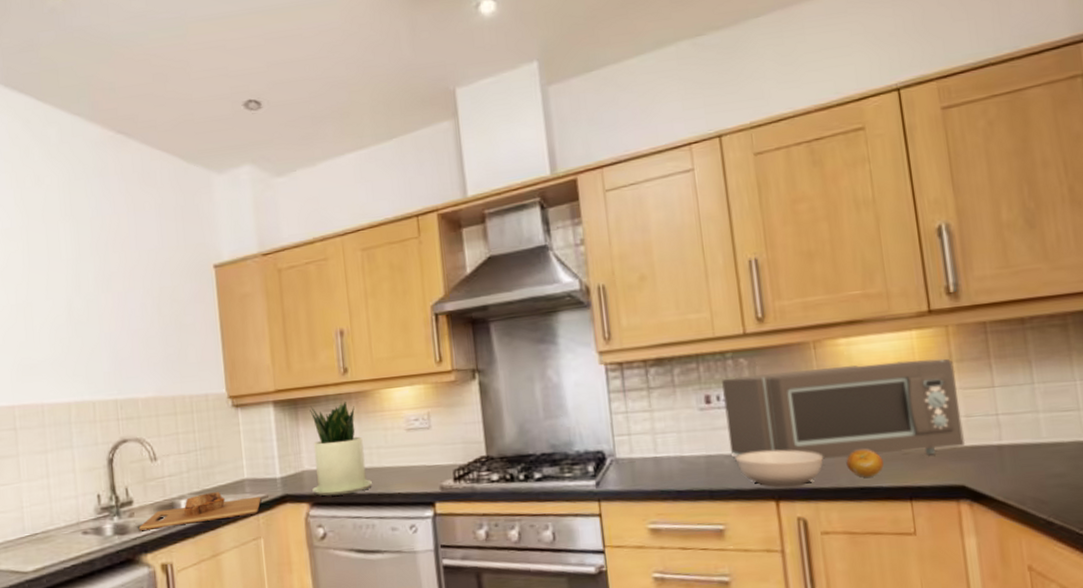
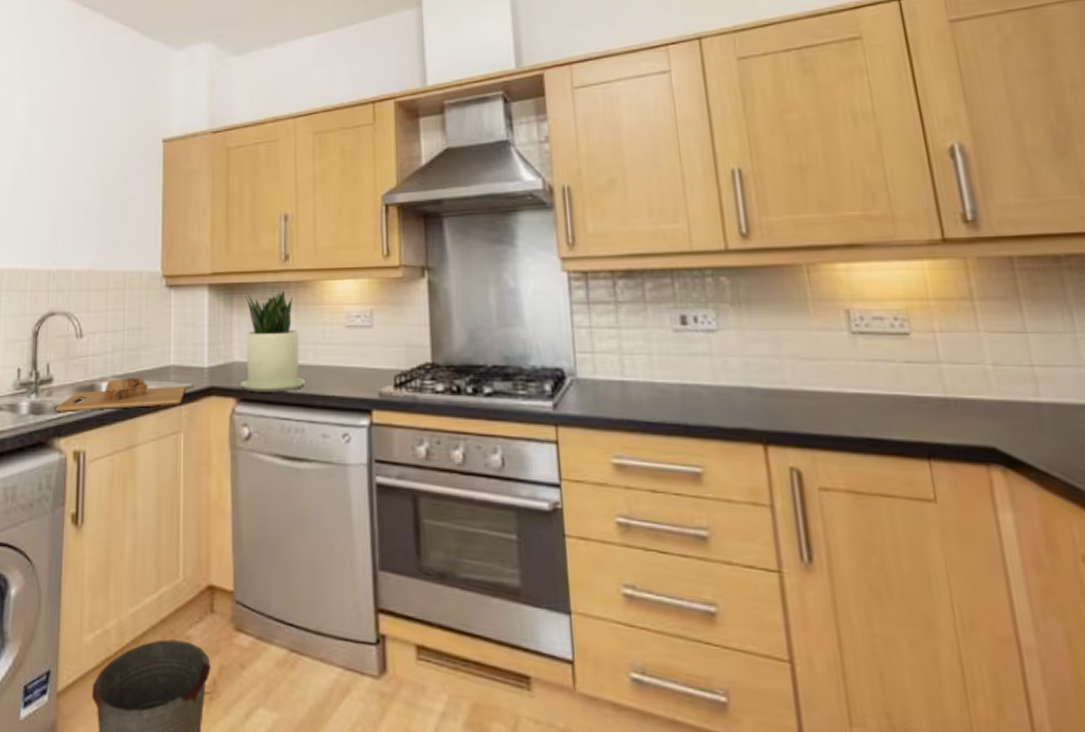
microwave: present [721,358,966,459] -> none [699,294,995,407]
bowl: present [735,450,823,489] -> none [715,385,820,432]
fruit: present [846,449,884,478] -> none [848,392,894,426]

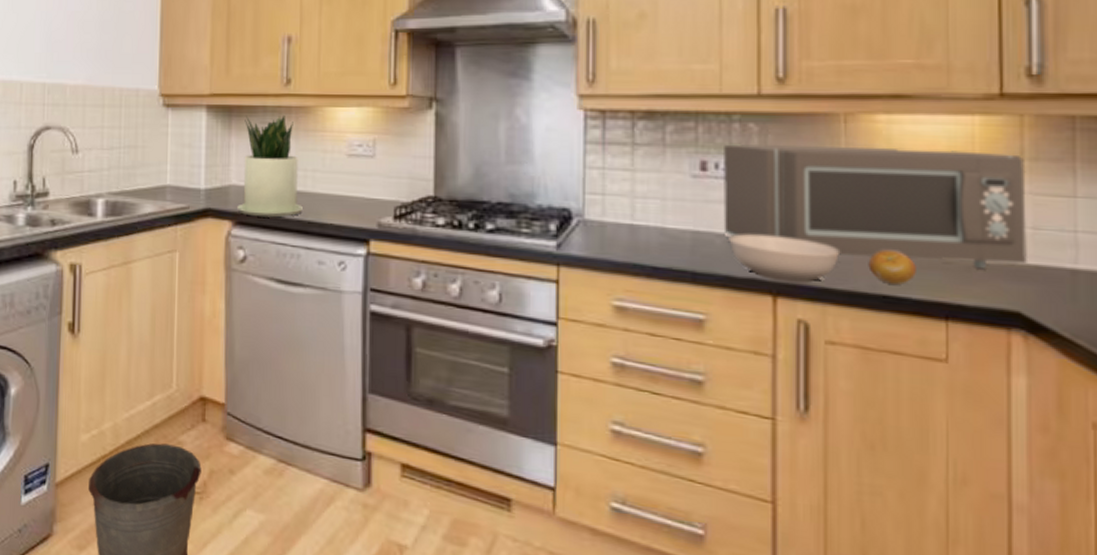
cutting board: present [56,376,186,413] -> none [52,194,182,226]
microwave: none [699,294,995,407] -> present [722,144,1029,269]
bowl: none [715,385,820,432] -> present [729,234,839,284]
fruit: none [848,392,894,426] -> present [868,249,916,285]

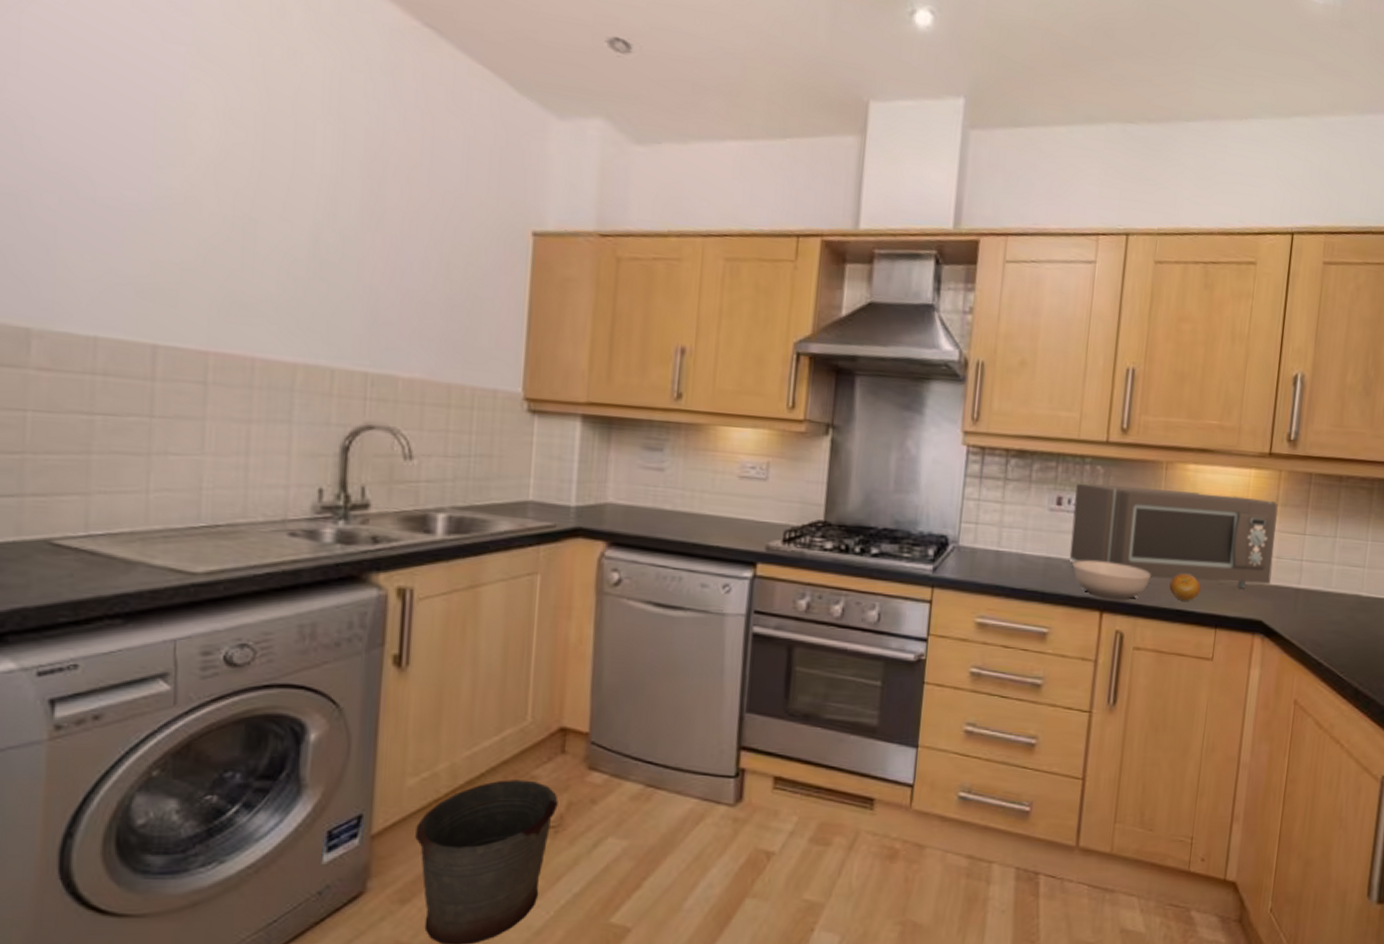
planter: present [237,114,303,218] -> none [613,428,688,539]

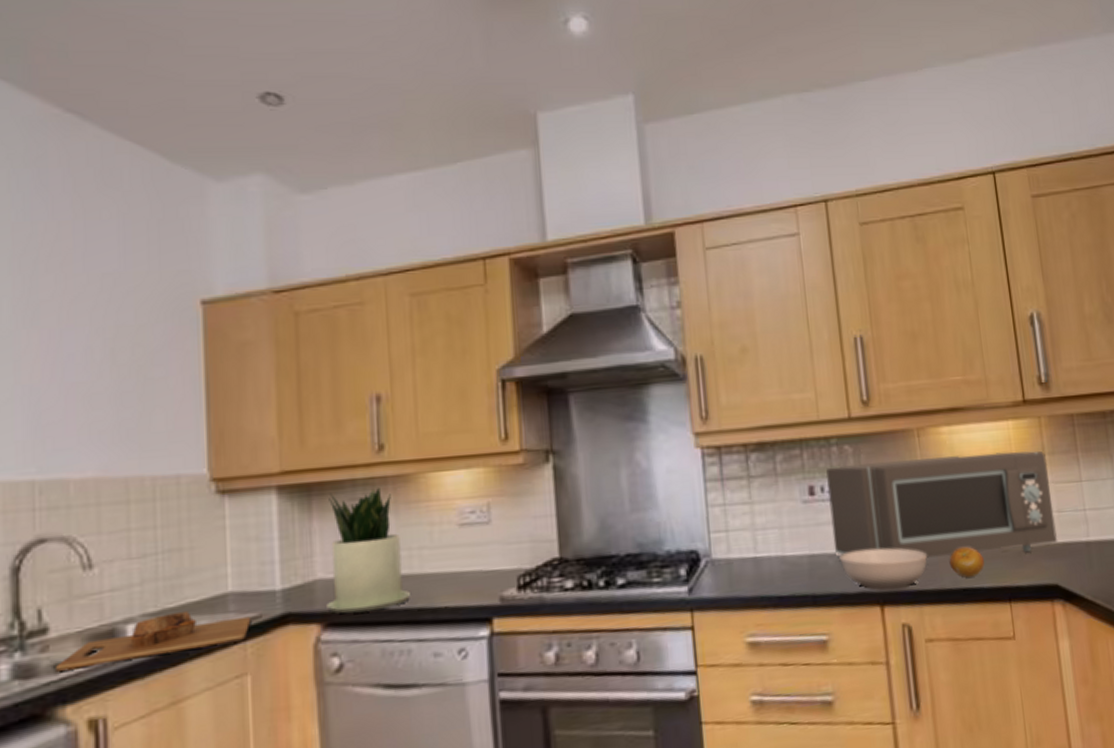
cutting board: none [373,509,547,545] -> present [56,610,252,673]
planter: none [613,428,688,539] -> present [327,487,410,614]

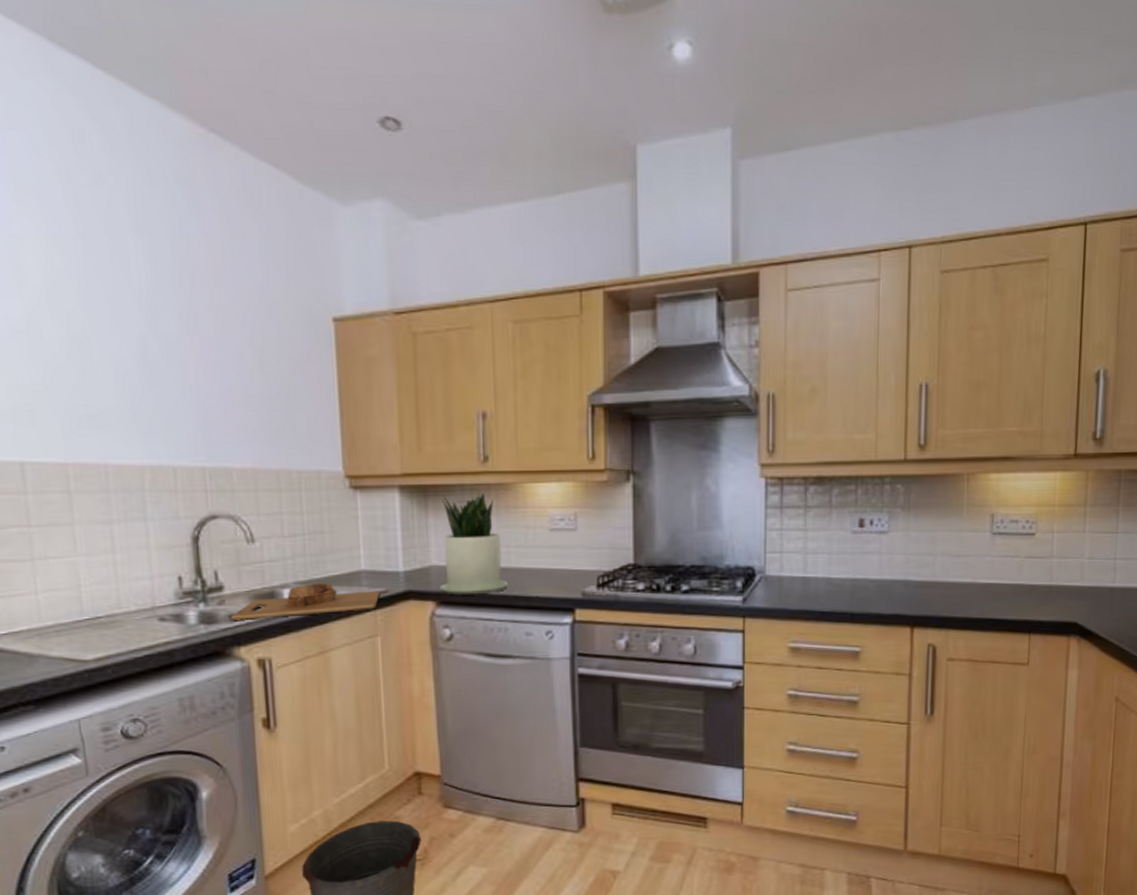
microwave: present [826,451,1058,558] -> none [875,501,1088,593]
bowl: present [839,548,927,592] -> none [879,578,959,616]
fruit: present [949,546,984,578] -> none [979,582,1012,609]

